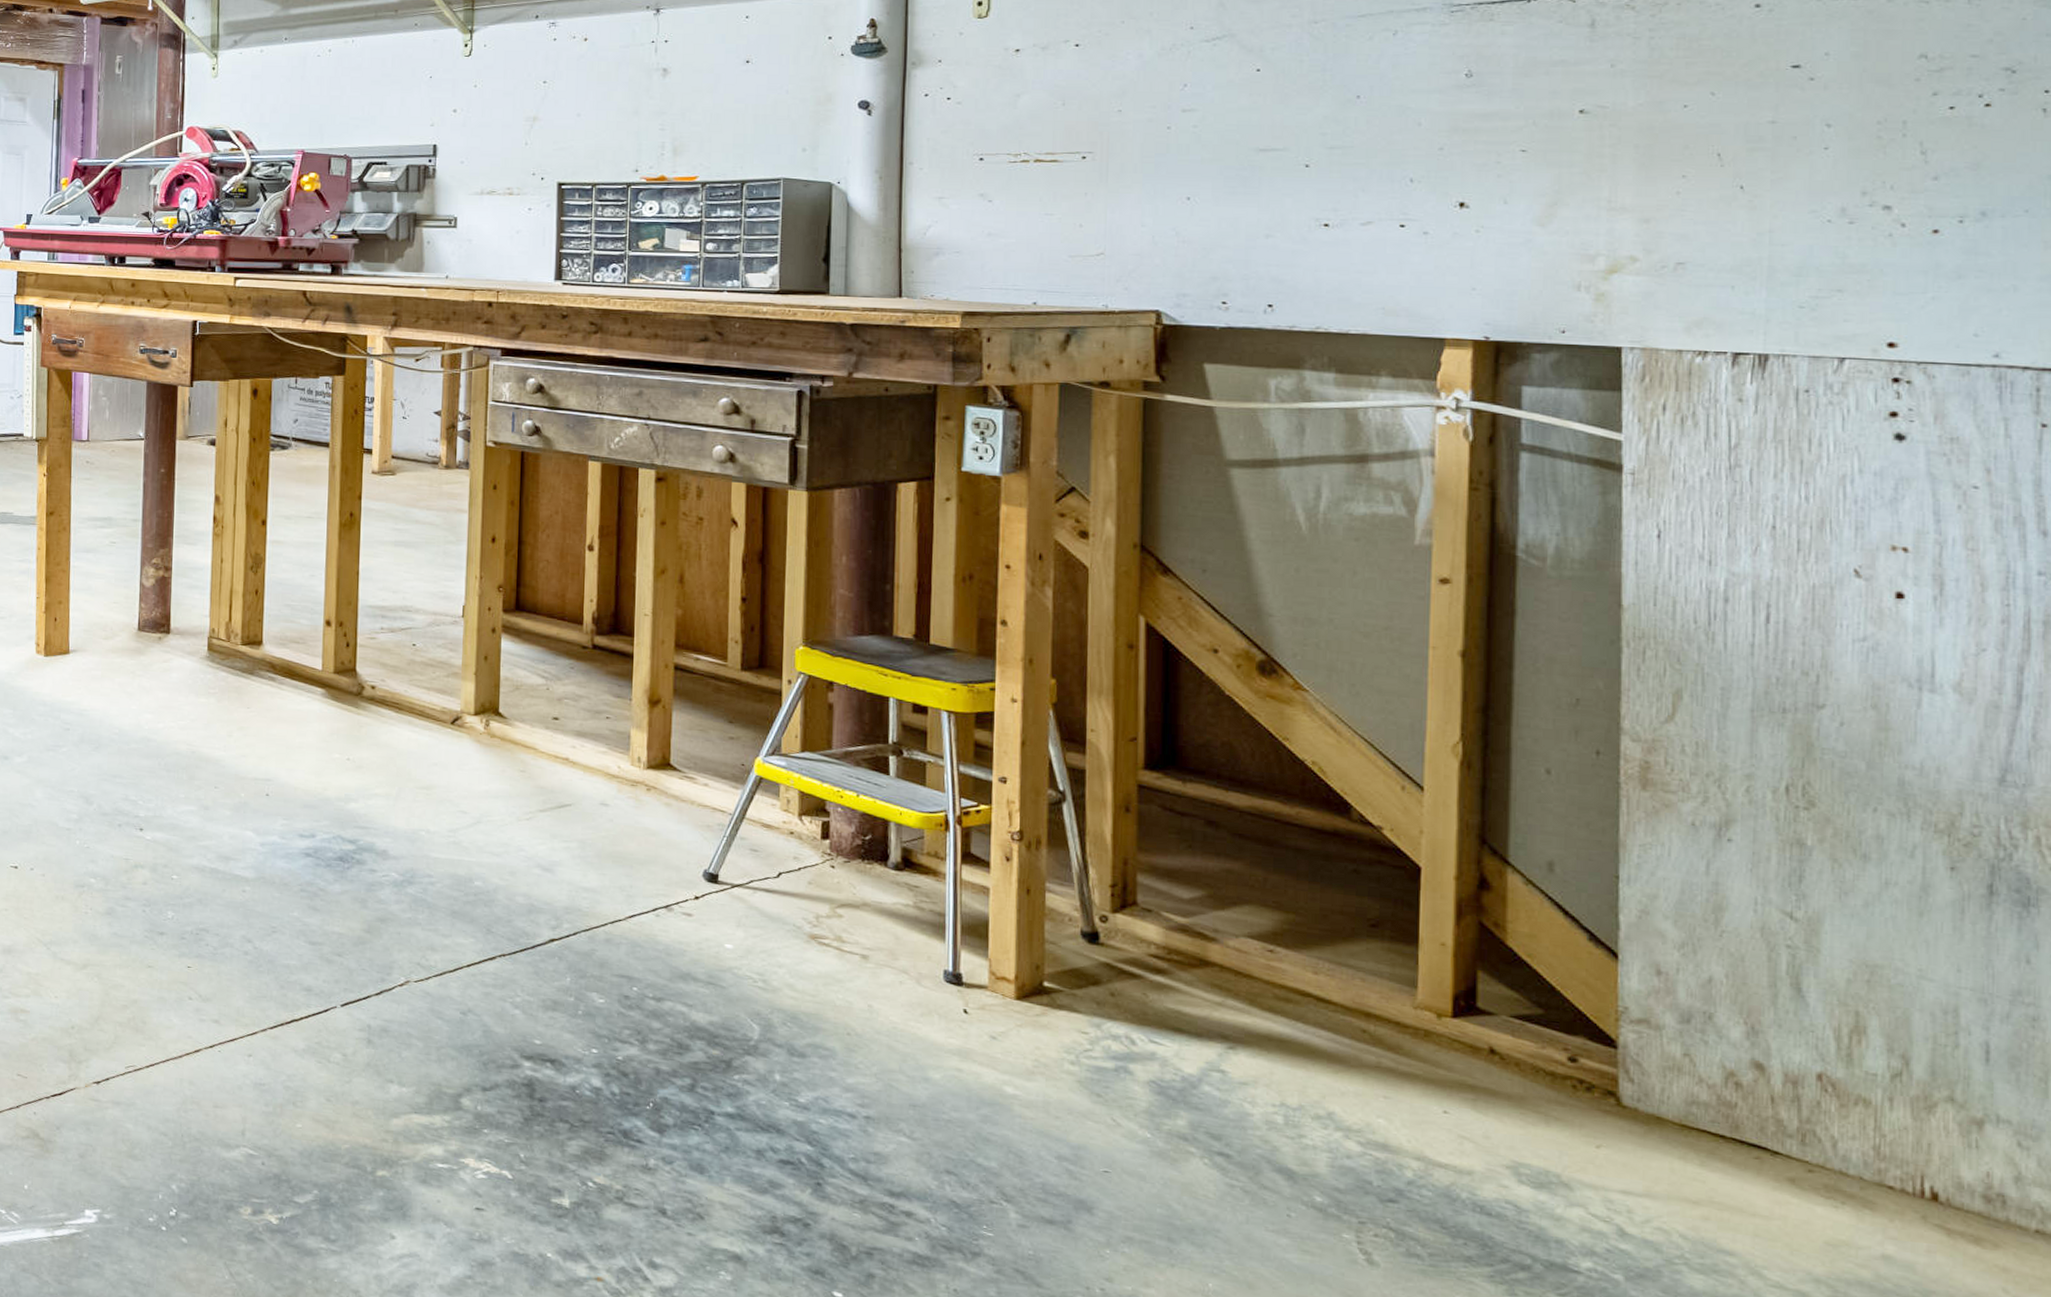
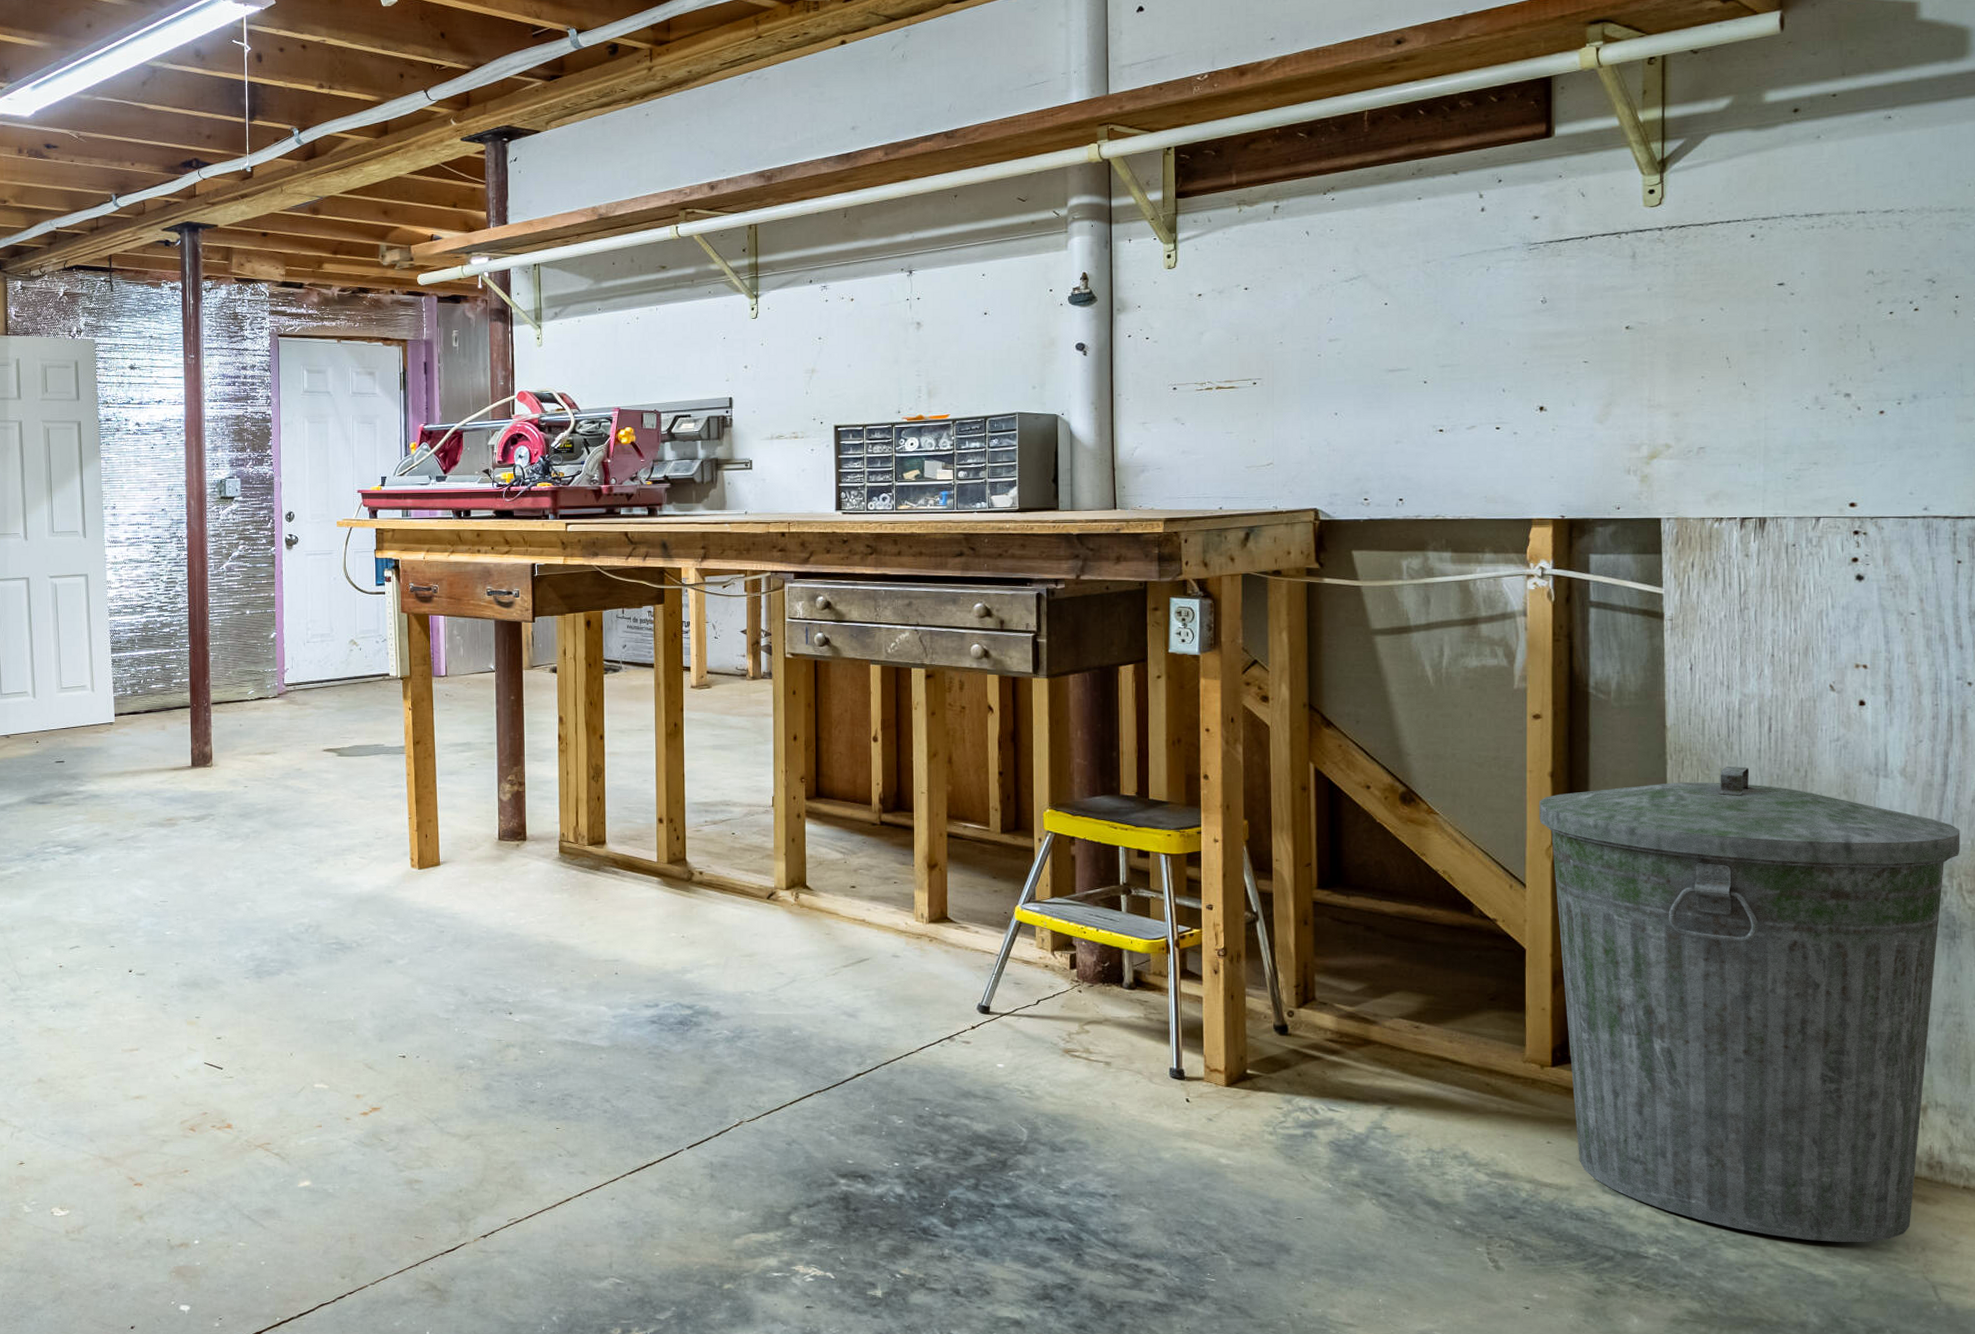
trash can: none [1444,661,2040,1288] -> present [1539,766,1960,1242]

